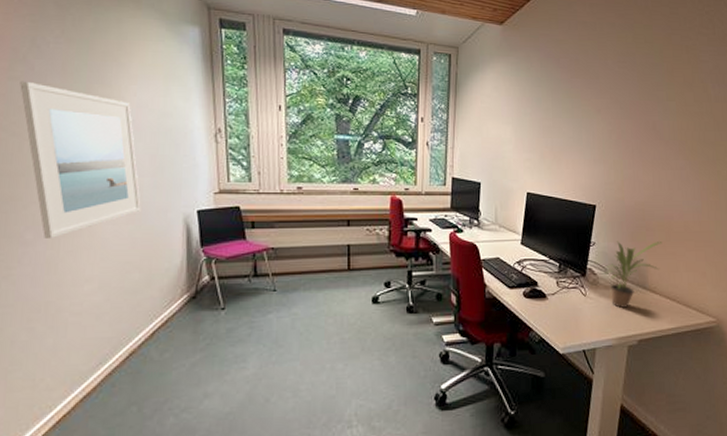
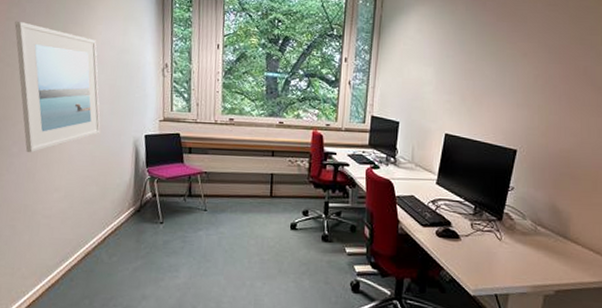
potted plant: present [605,241,662,308] -> none [523,187,588,256]

